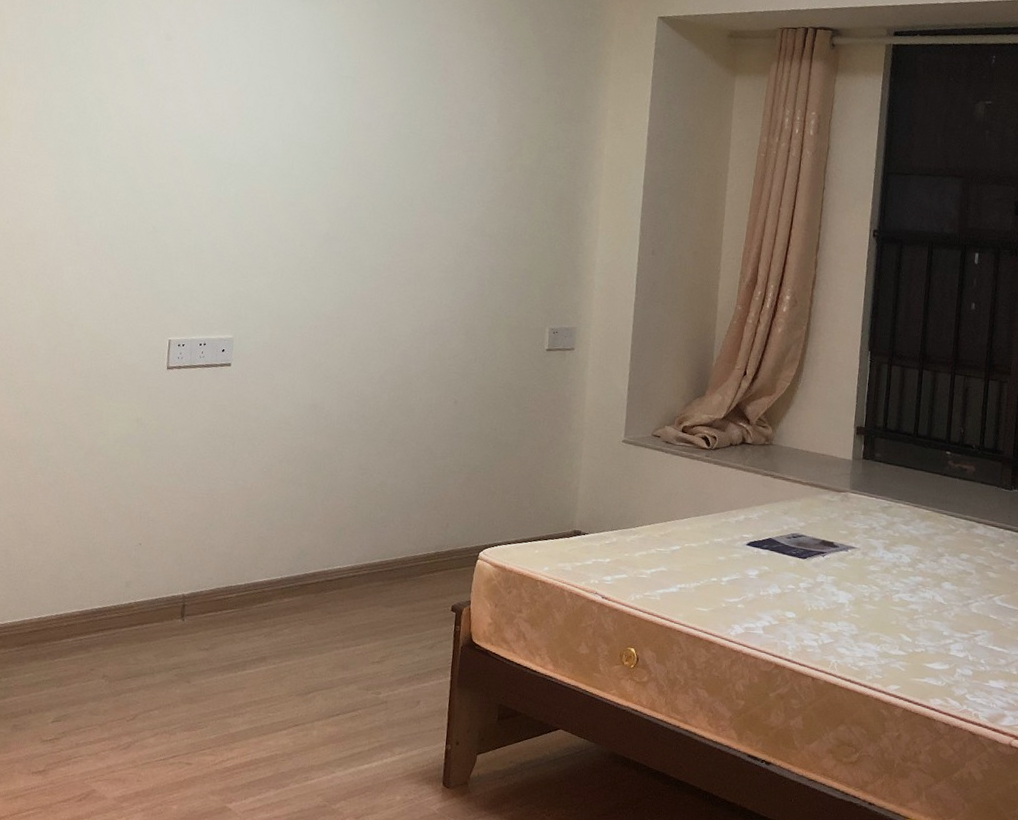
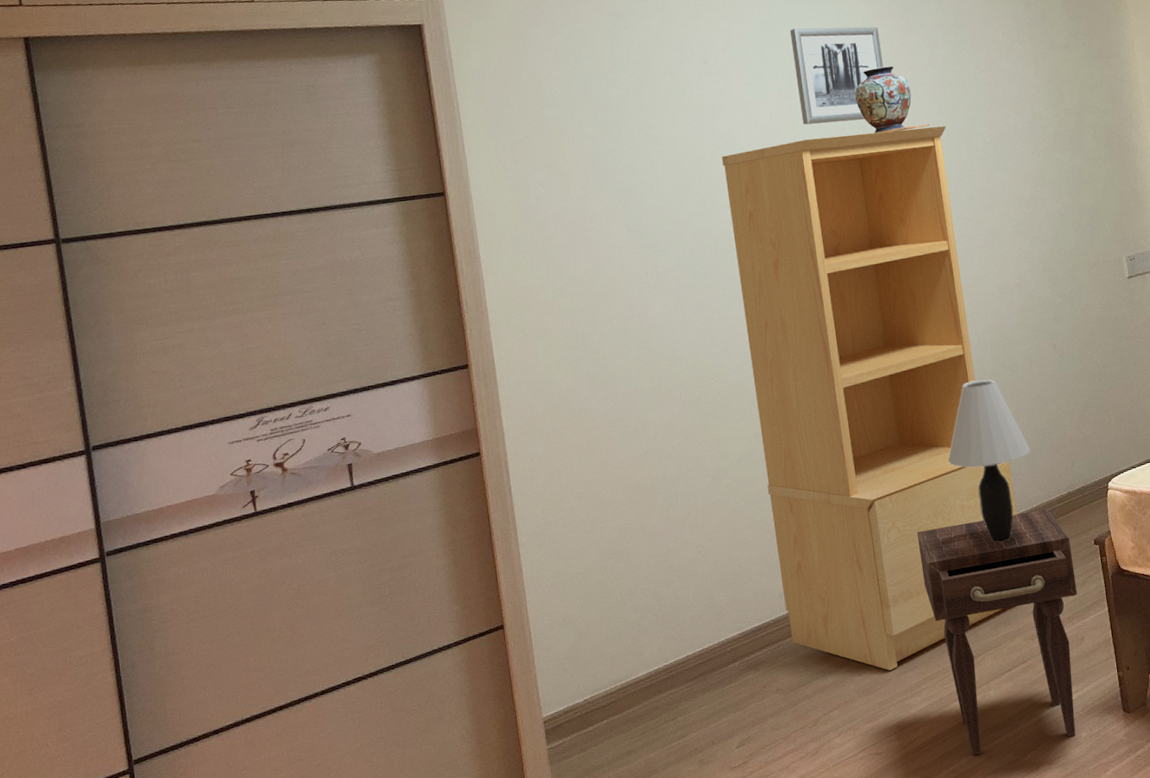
bookcase: none [128,136,396,685] -> present [722,126,1017,671]
wall art: none [252,24,350,131] -> present [789,26,883,125]
nightstand: none [271,554,428,797] -> present [916,509,1078,756]
decorative vase: none [310,80,379,152] -> present [854,65,930,134]
table lamp: none [322,417,408,586] -> present [948,378,1031,543]

